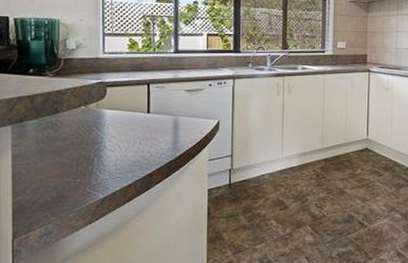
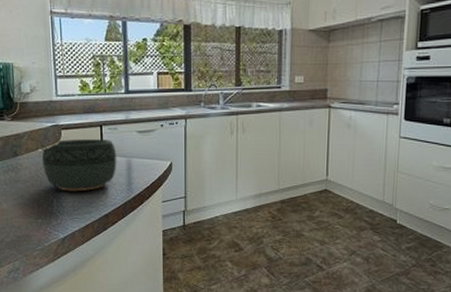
bowl: none [85,96,164,150] -> present [42,138,117,192]

